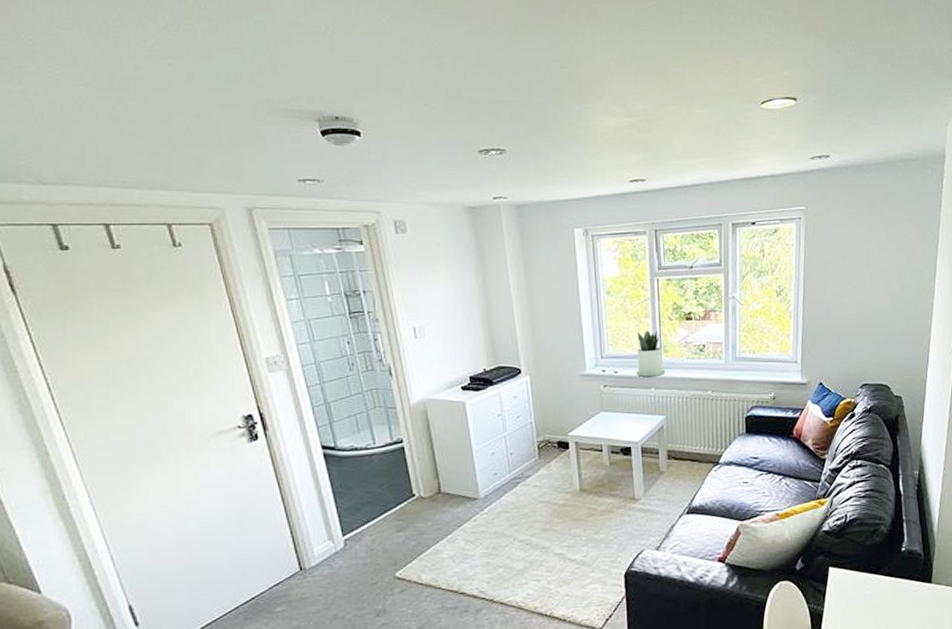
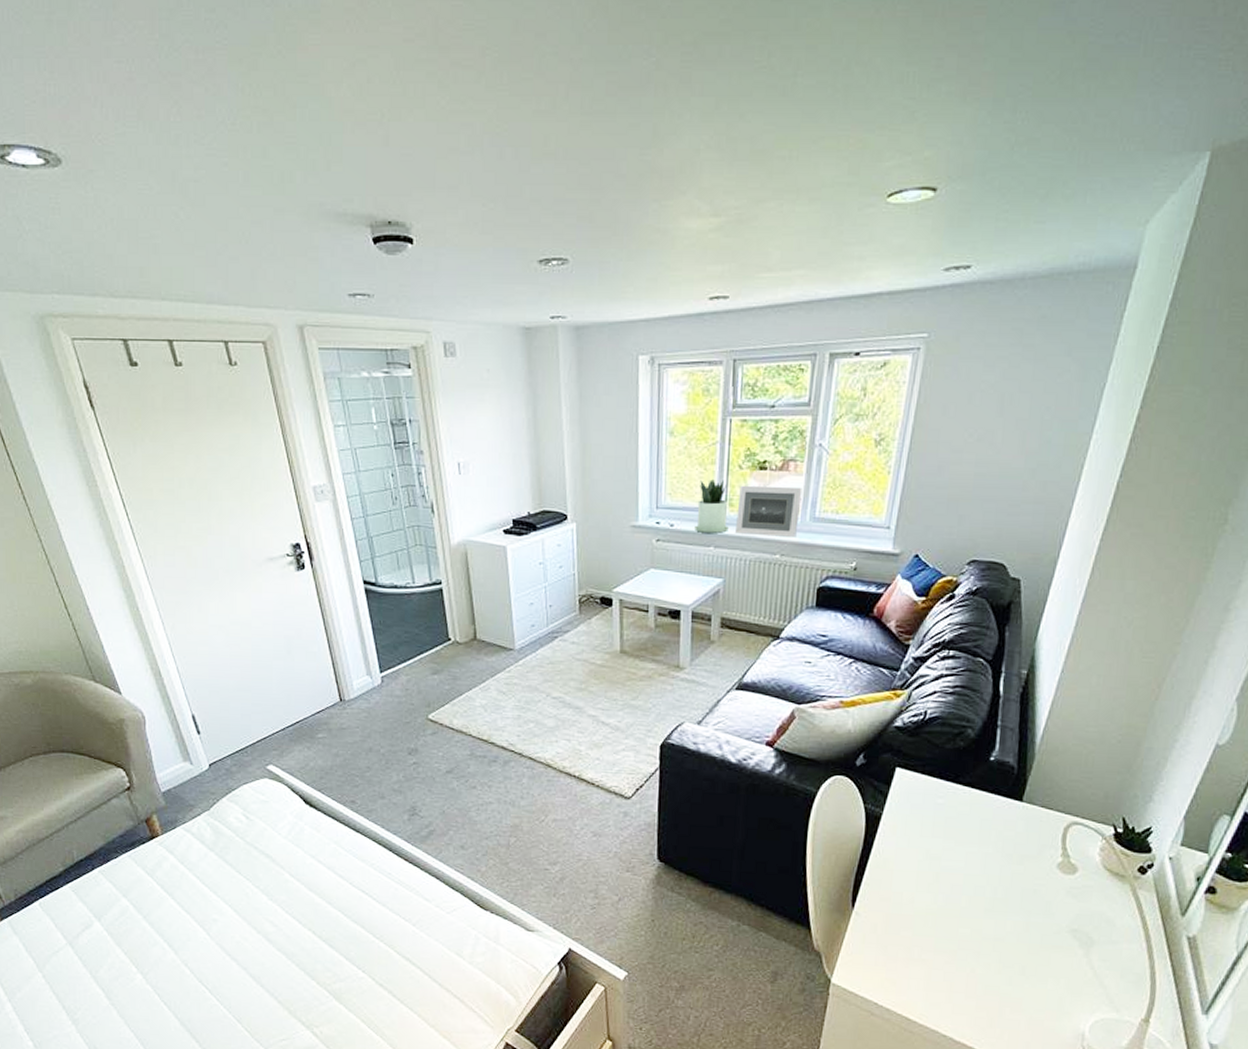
picture frame: none [671,332,724,376] -> present [736,485,802,537]

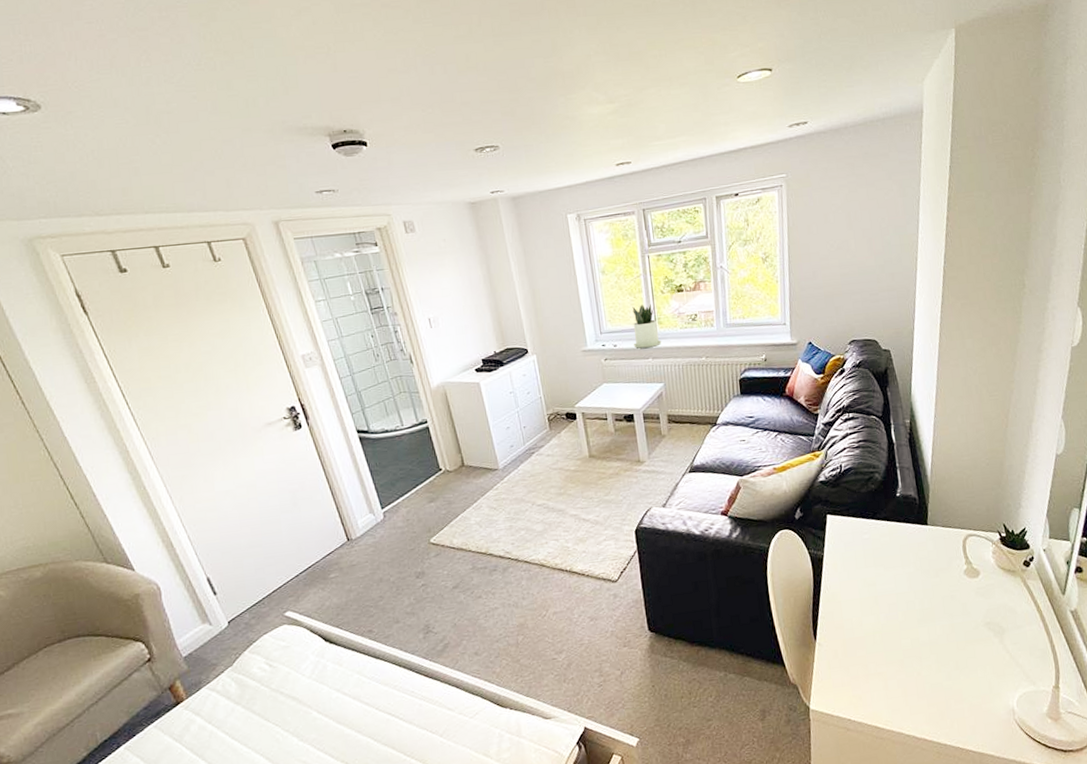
picture frame: present [736,485,802,537] -> none [664,301,716,345]

